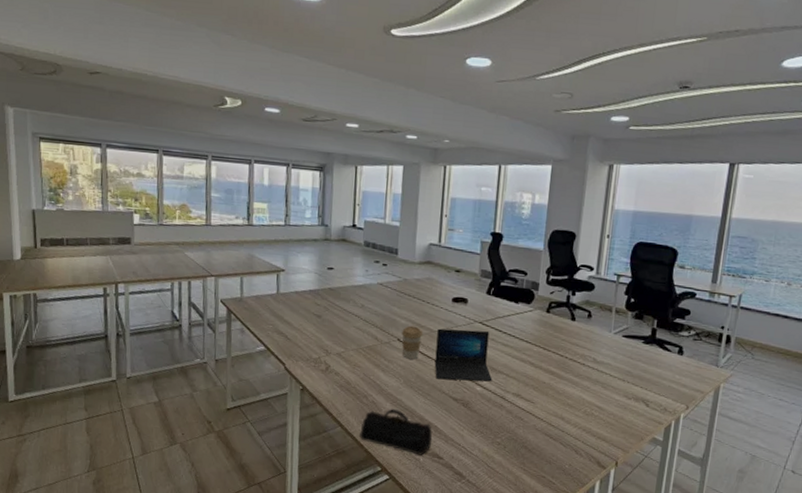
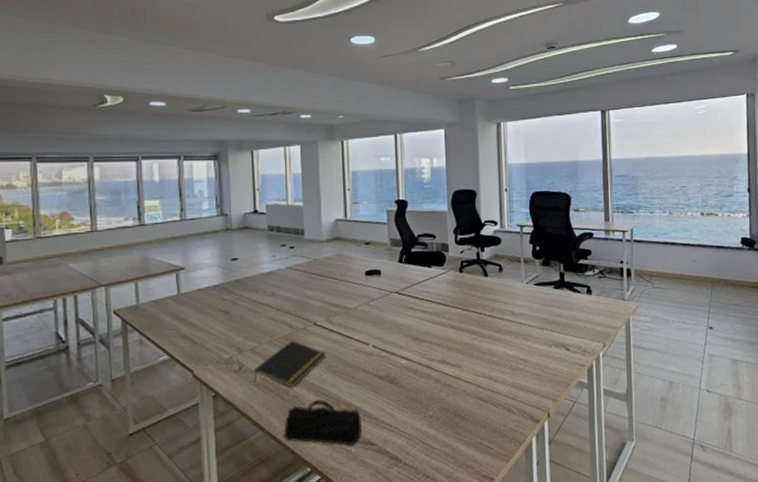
notepad: none [338,352,406,395] -> present [254,341,326,388]
coffee cup: present [402,325,423,360] -> none [317,306,340,343]
laptop: present [434,328,493,382] -> none [354,301,416,359]

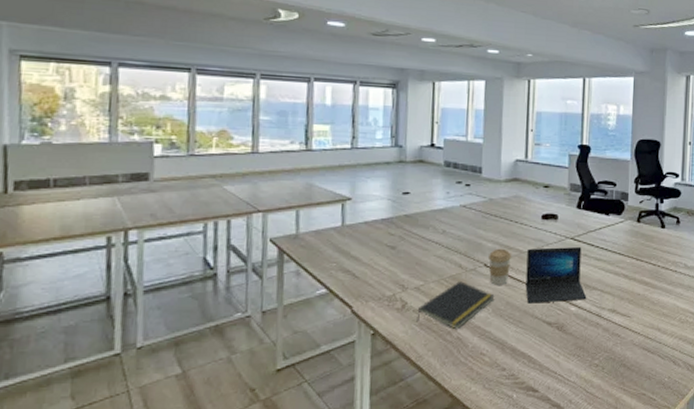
pencil case: present [283,399,363,446] -> none [443,343,526,392]
coffee cup: none [317,306,340,343] -> present [489,248,512,285]
laptop: none [354,301,416,359] -> present [525,247,587,304]

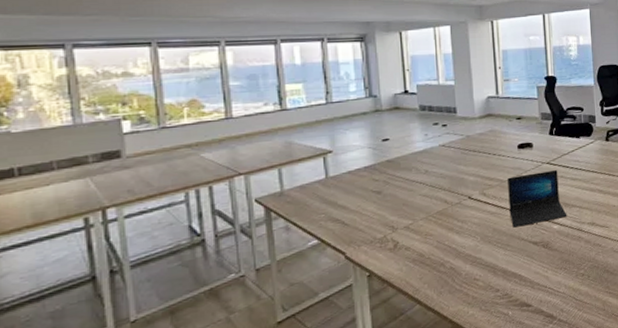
notepad: present [416,281,495,330] -> none [409,215,482,261]
coffee cup: present [489,248,512,285] -> none [472,180,494,215]

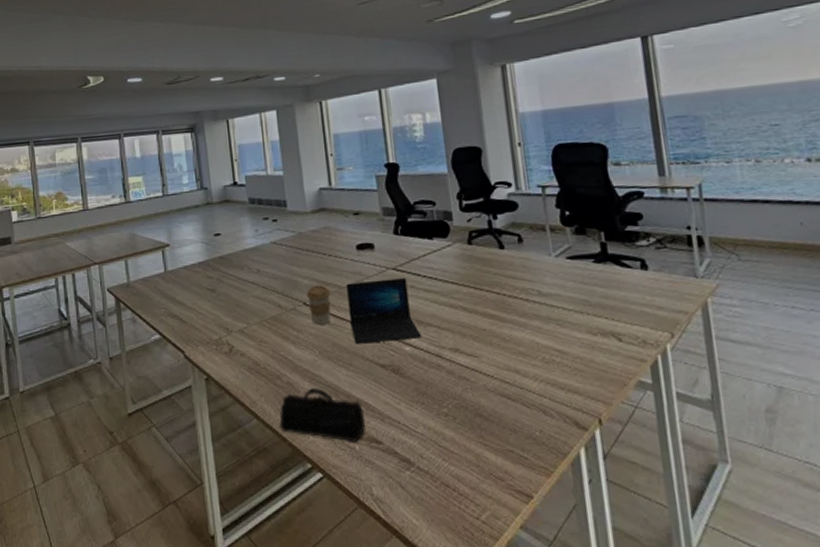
pencil case: none [441,268,519,312] -> present [279,388,366,442]
coffee cup: none [472,180,494,215] -> present [307,285,331,325]

